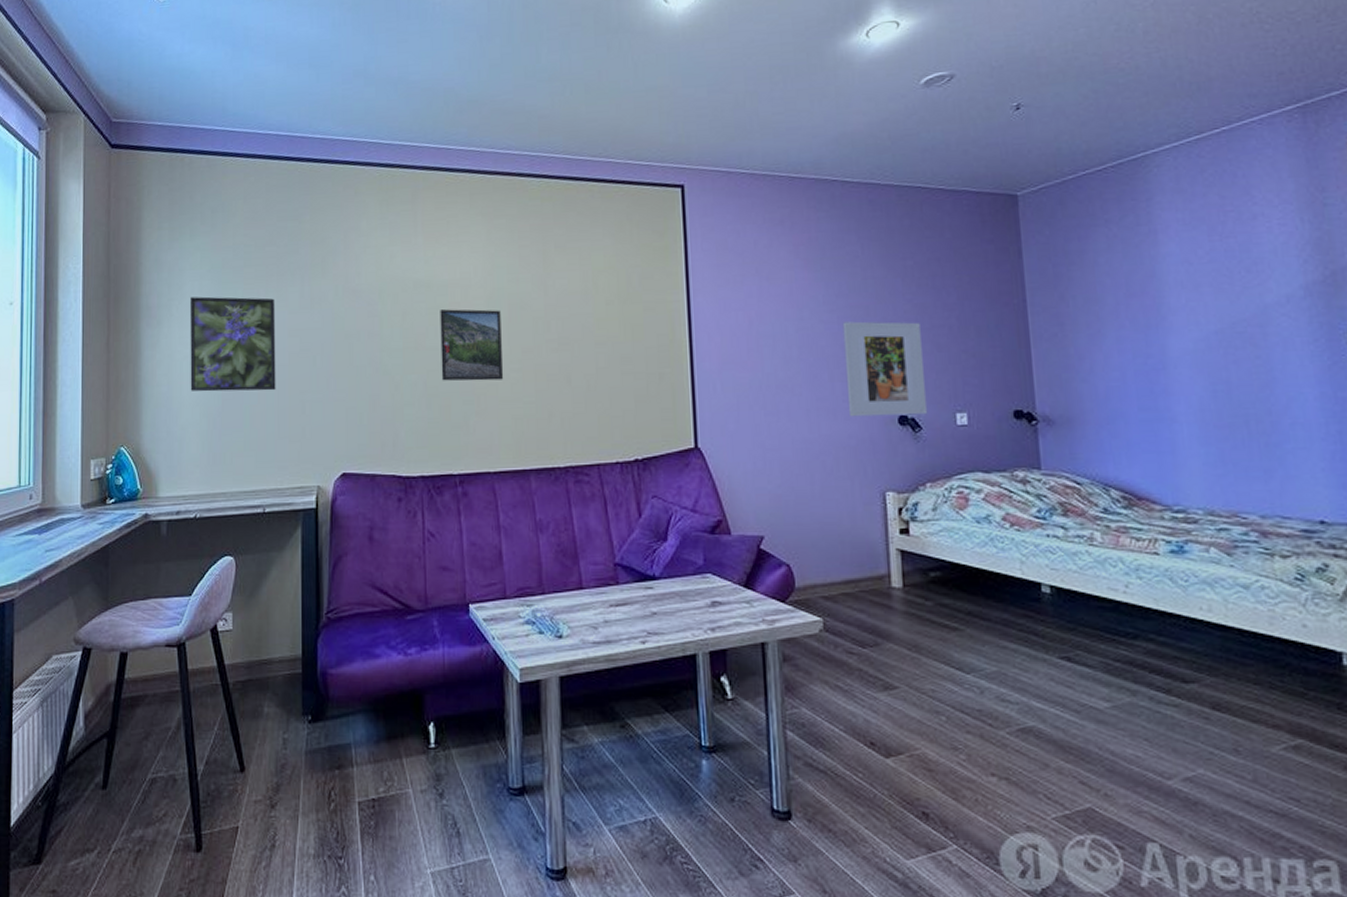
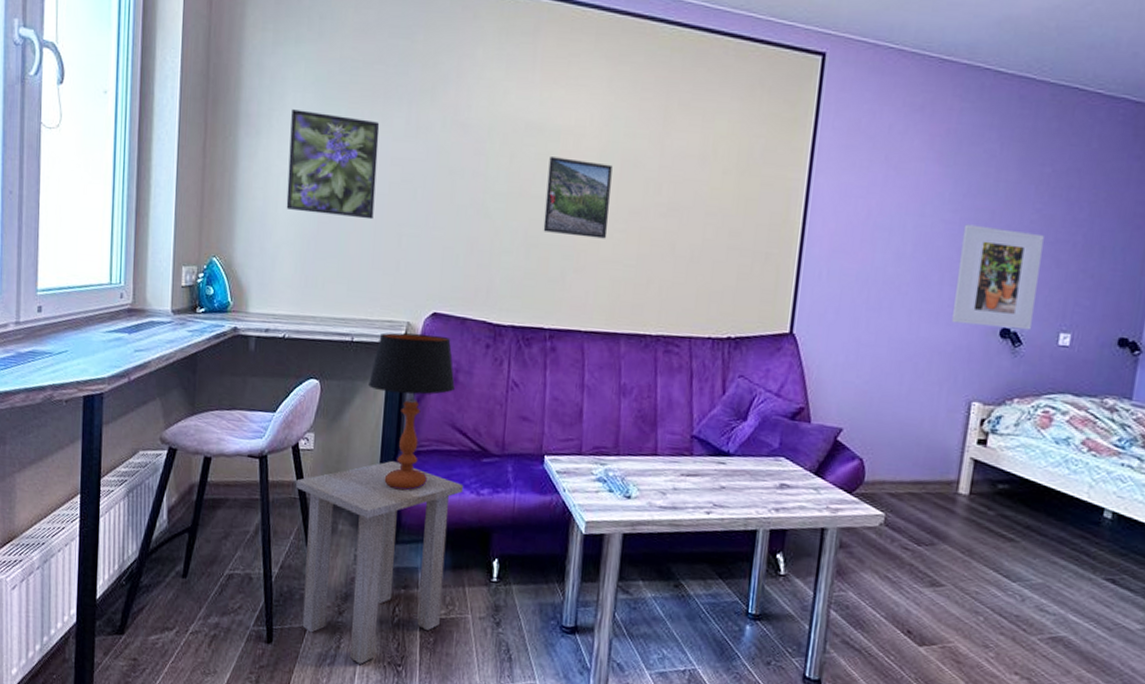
side table: none [217,630,390,862] -> present [296,460,464,664]
table lamp: none [284,495,371,661] -> present [368,332,455,491]

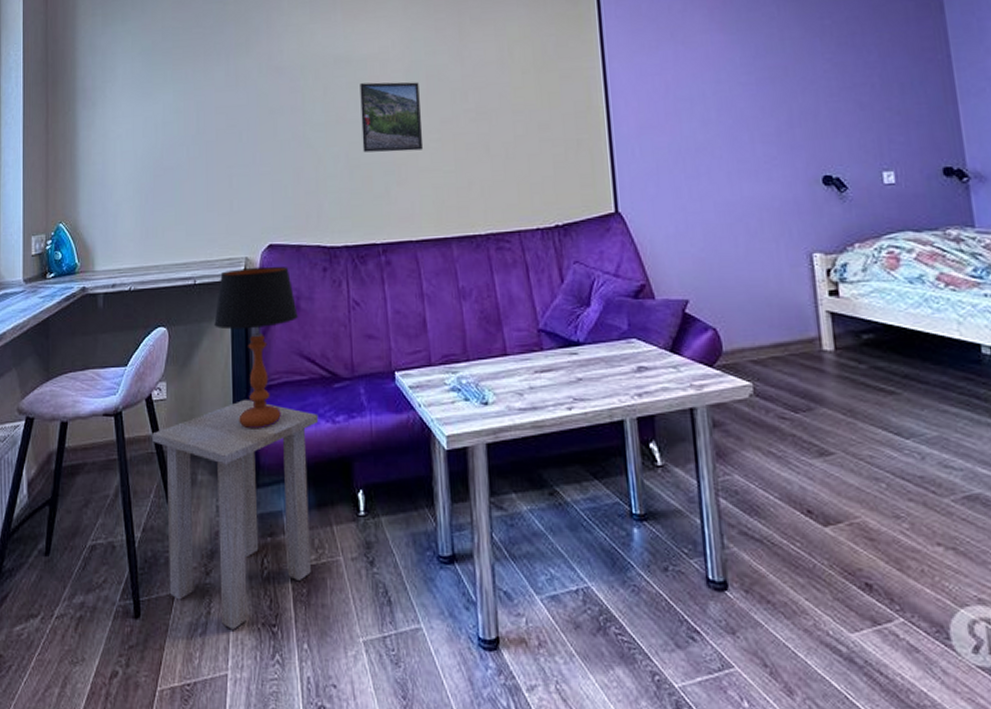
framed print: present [286,109,380,220] -> none [123,77,204,169]
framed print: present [951,224,1044,331] -> none [761,81,853,178]

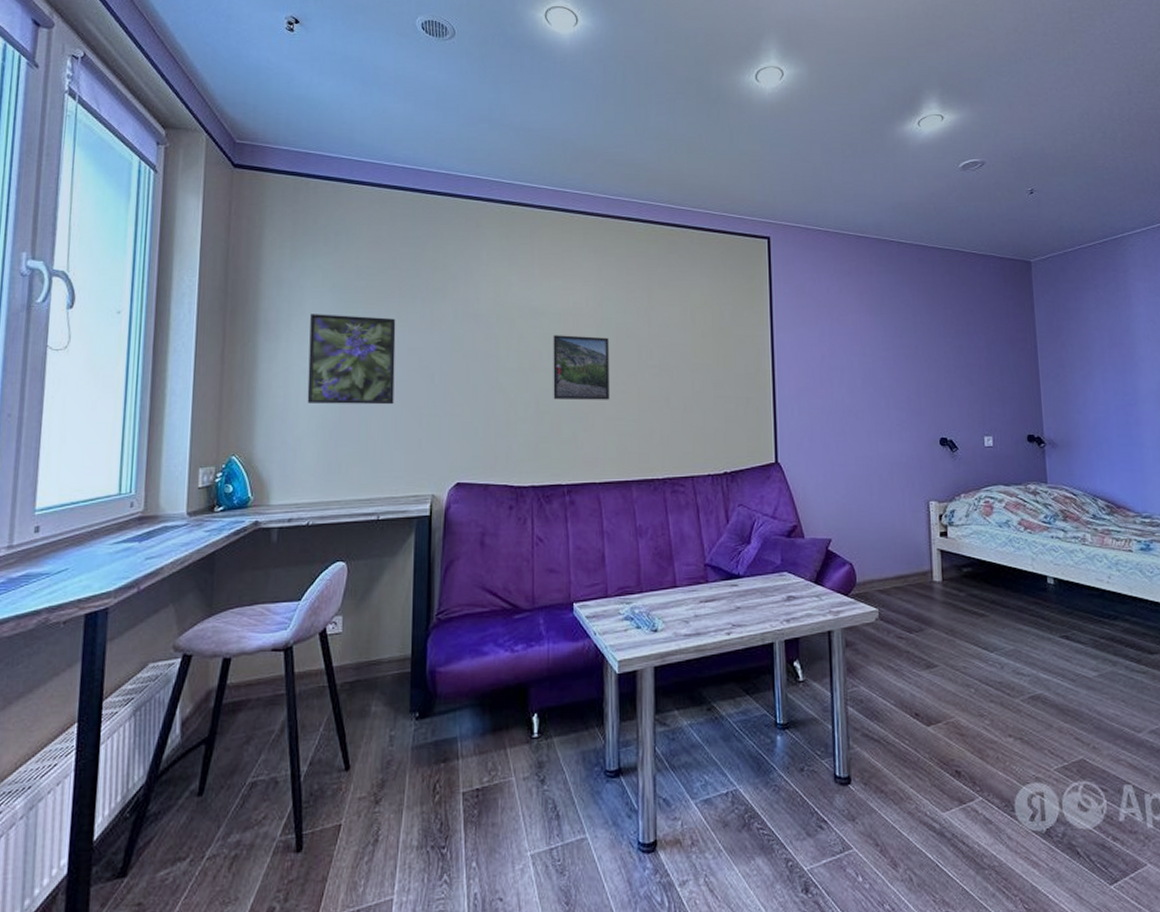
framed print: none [123,77,204,169] -> present [307,314,396,405]
side table: present [152,399,319,630] -> none [324,631,498,855]
table lamp: present [214,266,298,429] -> none [396,503,482,660]

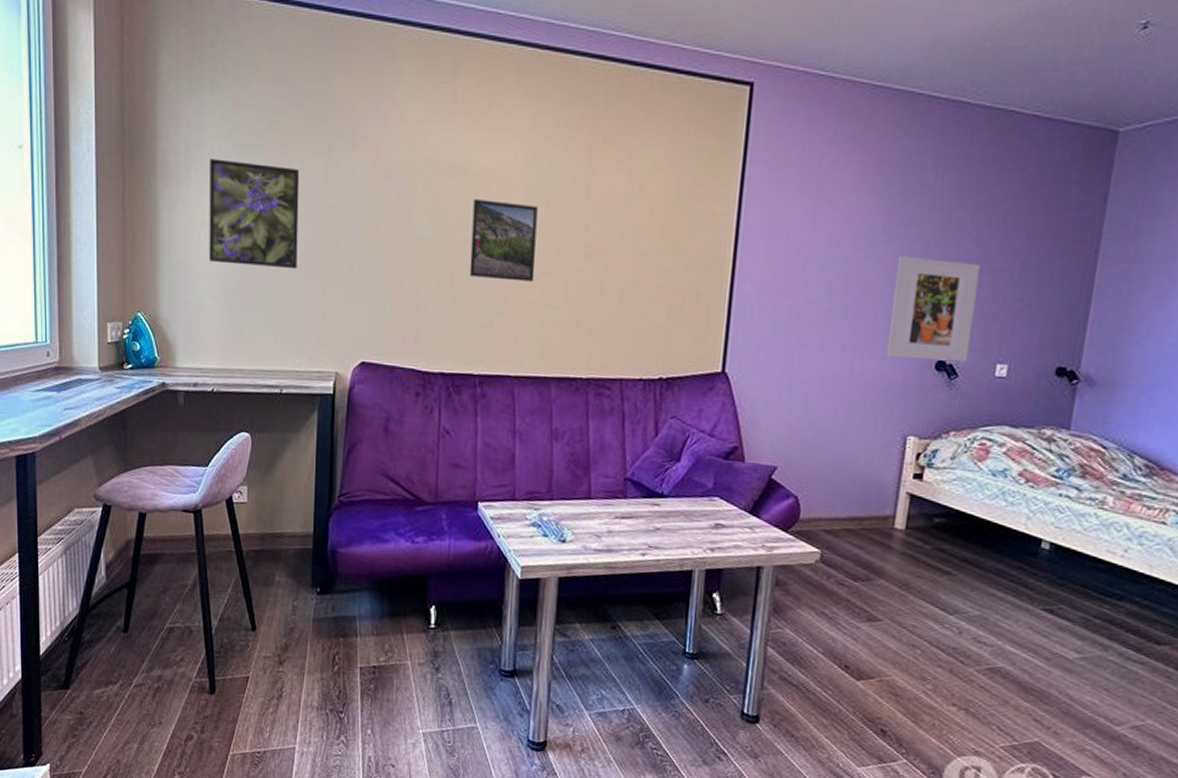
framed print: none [897,358,963,438] -> present [885,255,980,362]

